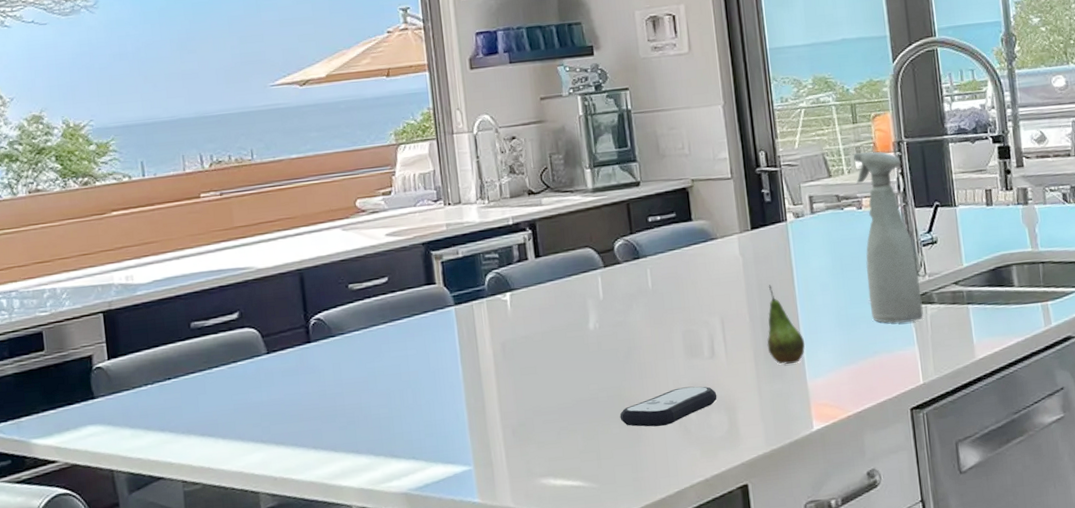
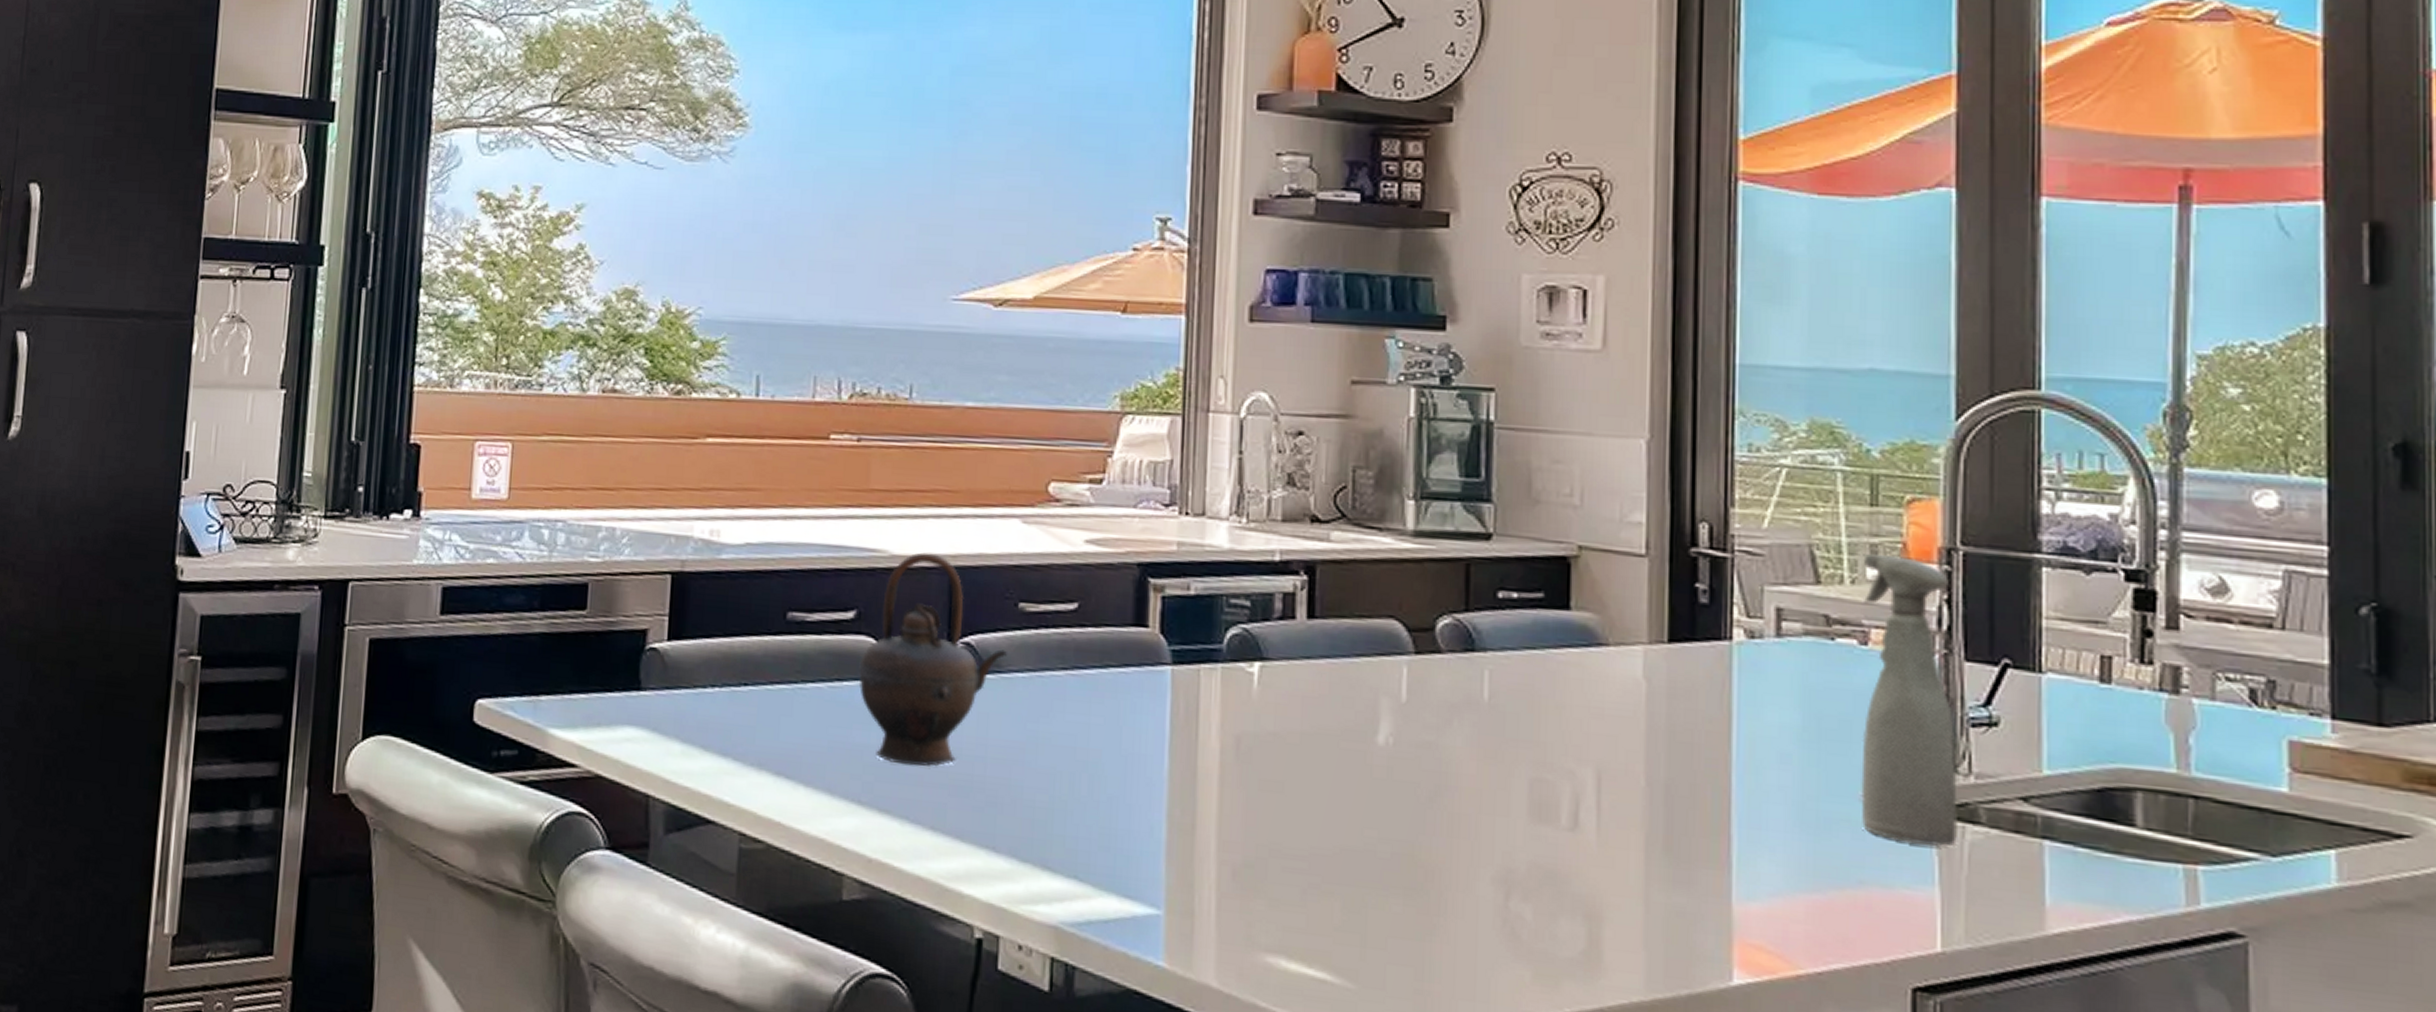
teapot: none [246,262,346,410] -> present [858,552,1007,767]
remote control: present [619,386,717,427] -> none [1406,865,1573,920]
fruit: present [766,285,805,365] -> none [1670,735,1737,869]

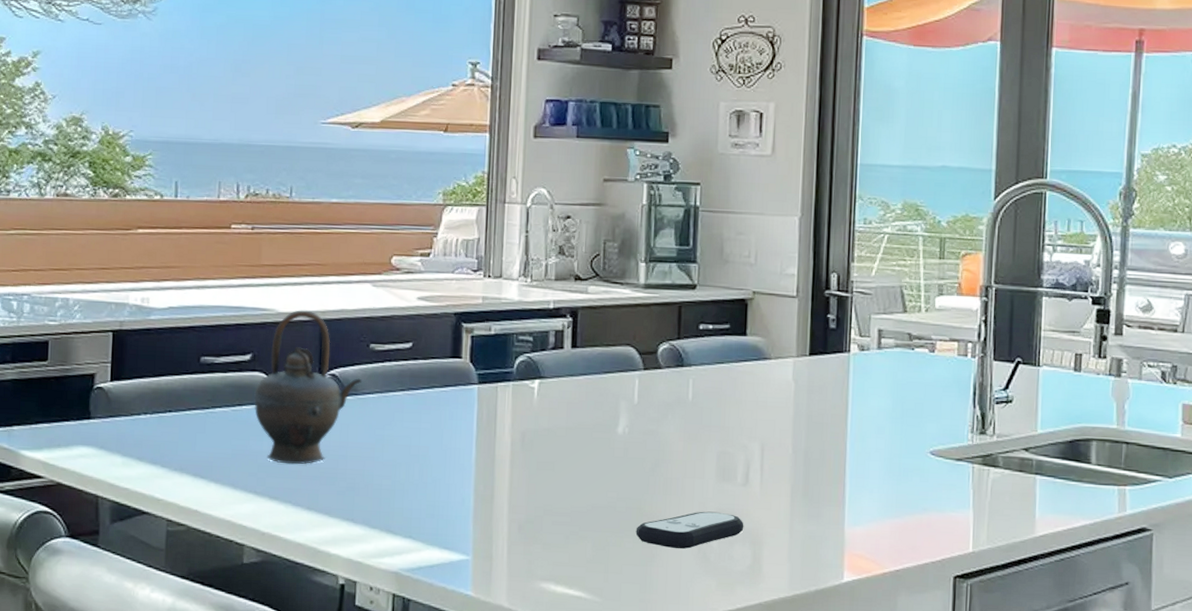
remote control: none [1406,865,1573,920] -> present [635,511,744,549]
spray bottle: present [1861,554,1958,848] -> none [927,291,987,484]

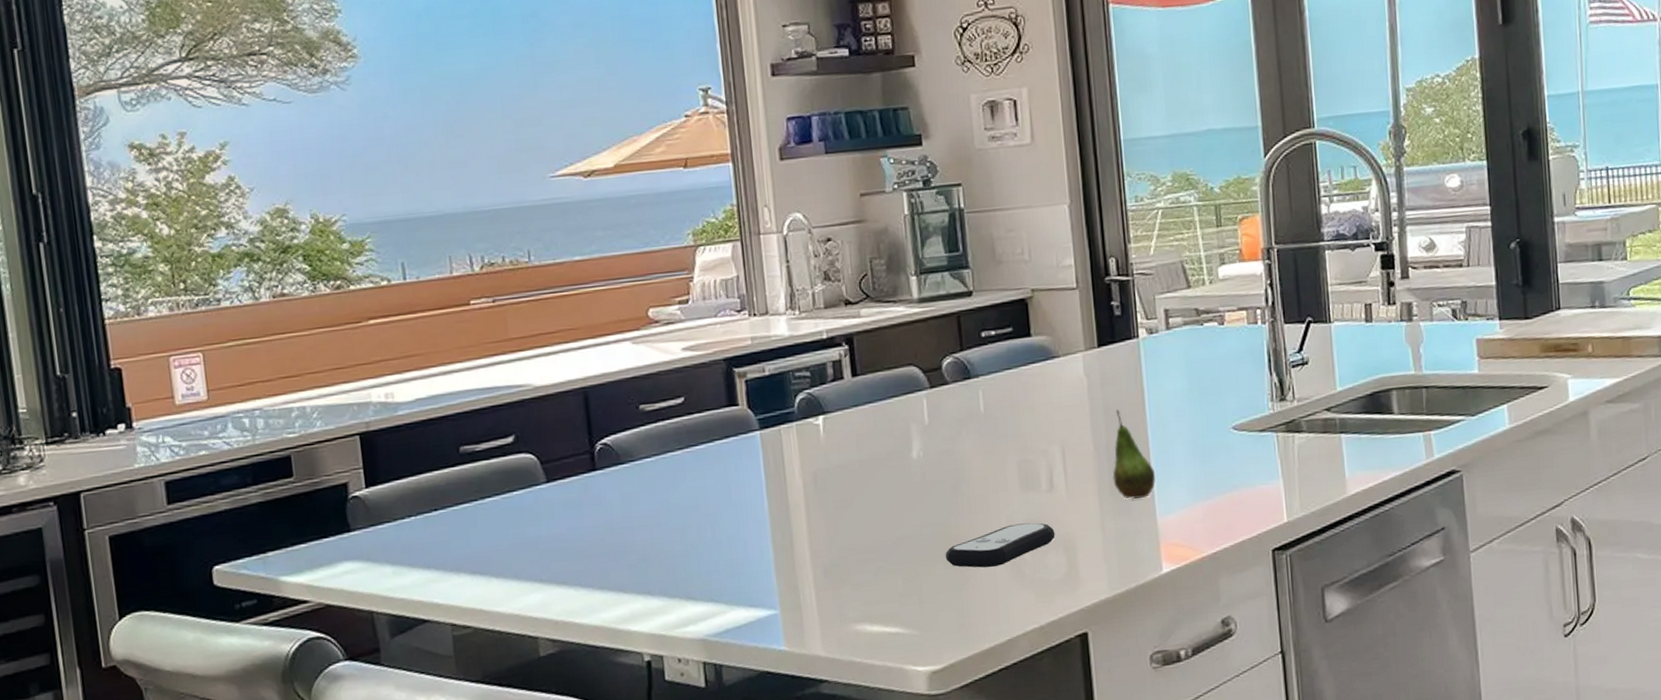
teapot: present [254,310,362,465] -> none [523,380,636,546]
fruit: none [807,417,849,506] -> present [1112,409,1156,499]

